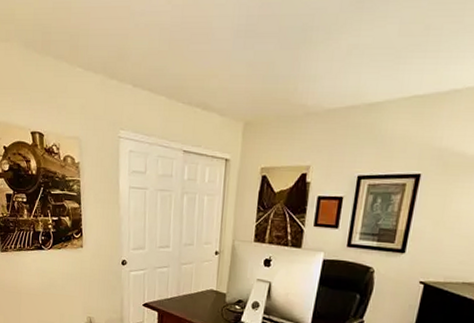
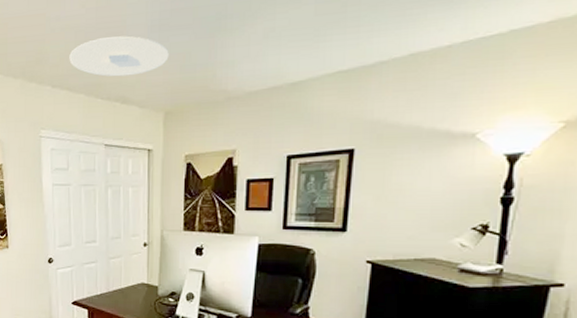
ceiling light: none [152,39,253,82] -> present [69,36,169,77]

